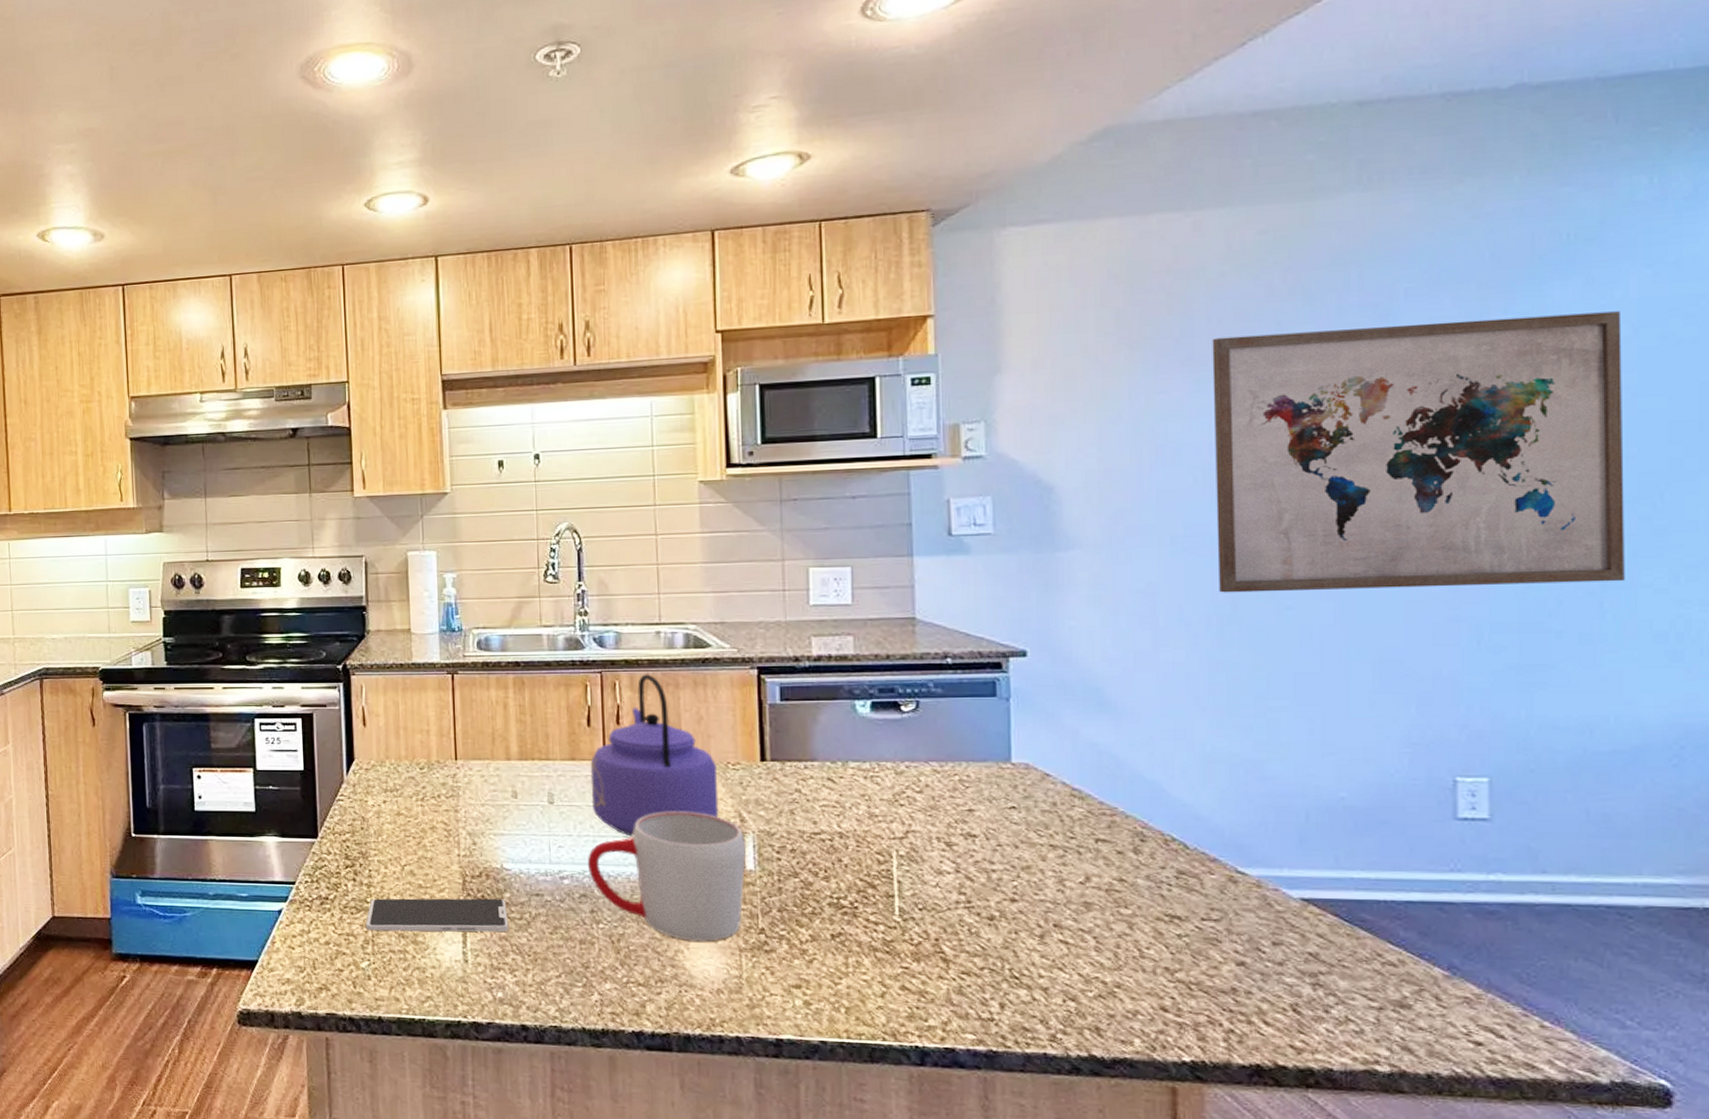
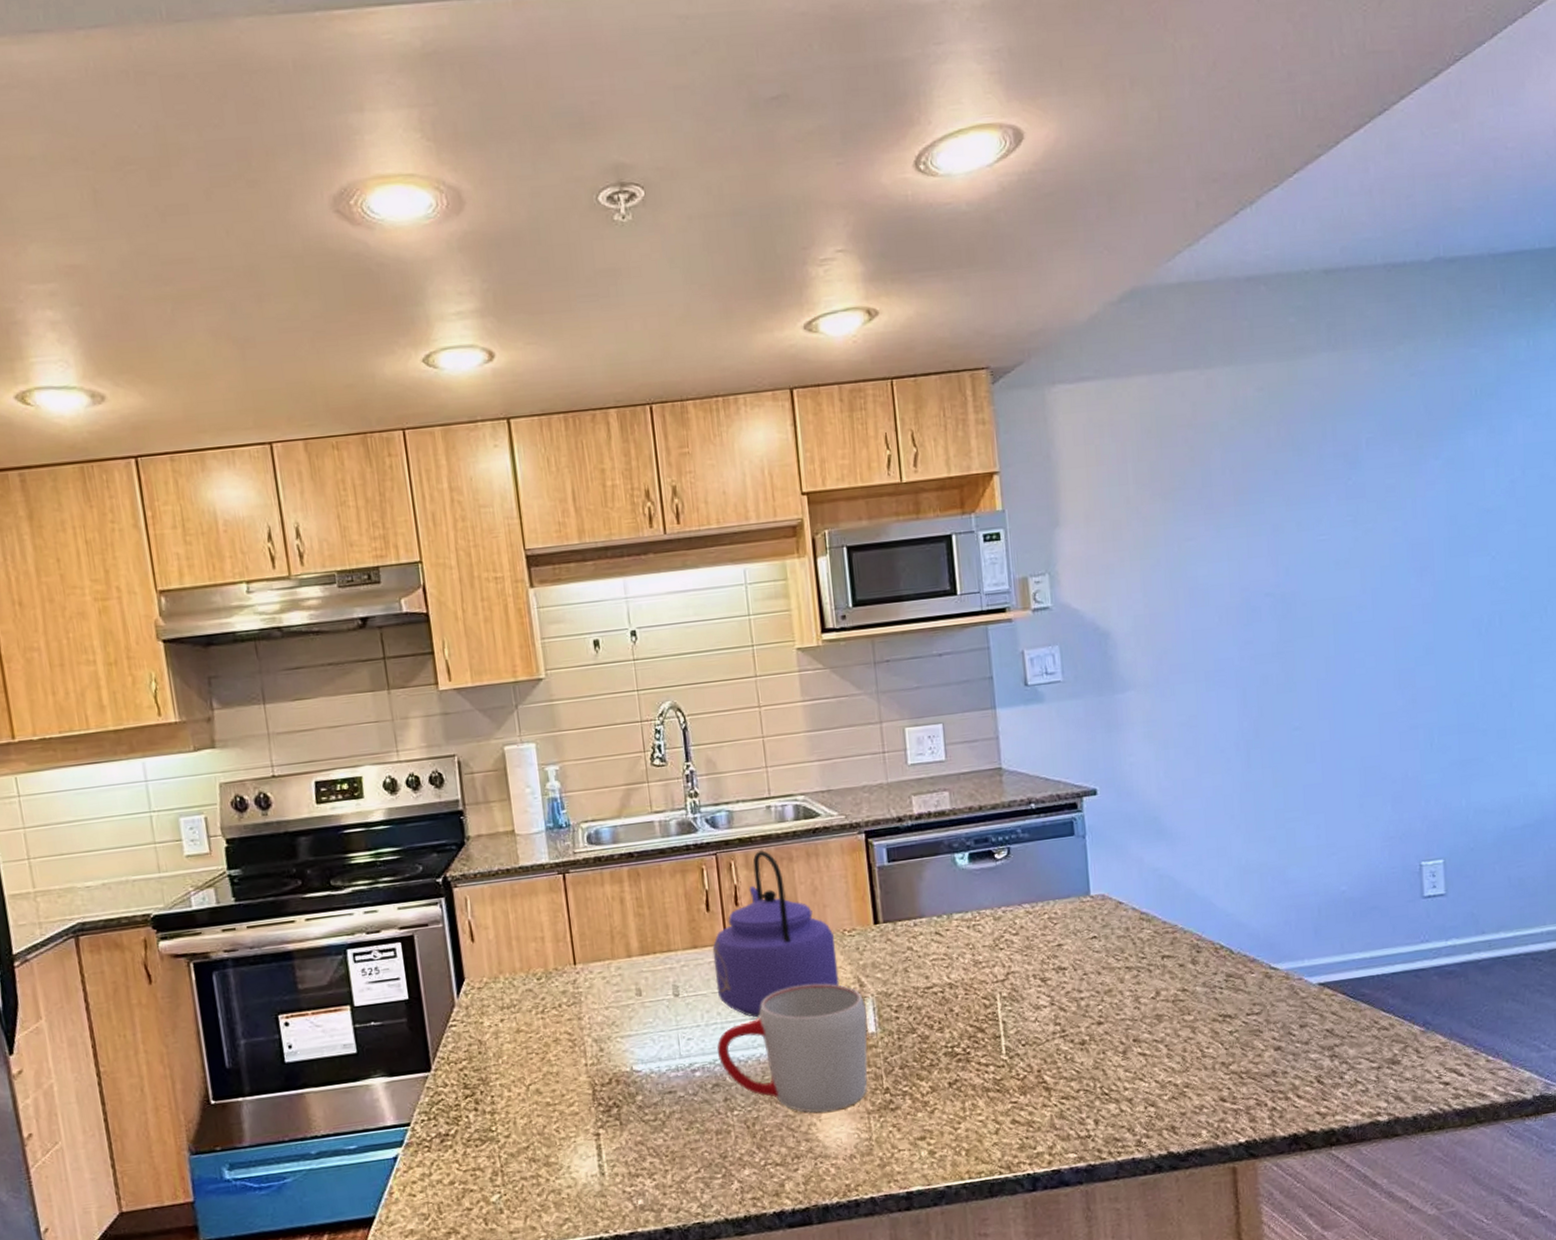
smartphone: present [366,898,508,932] -> none [492,1102,643,1161]
wall art: present [1212,311,1625,593] -> none [1226,455,1525,720]

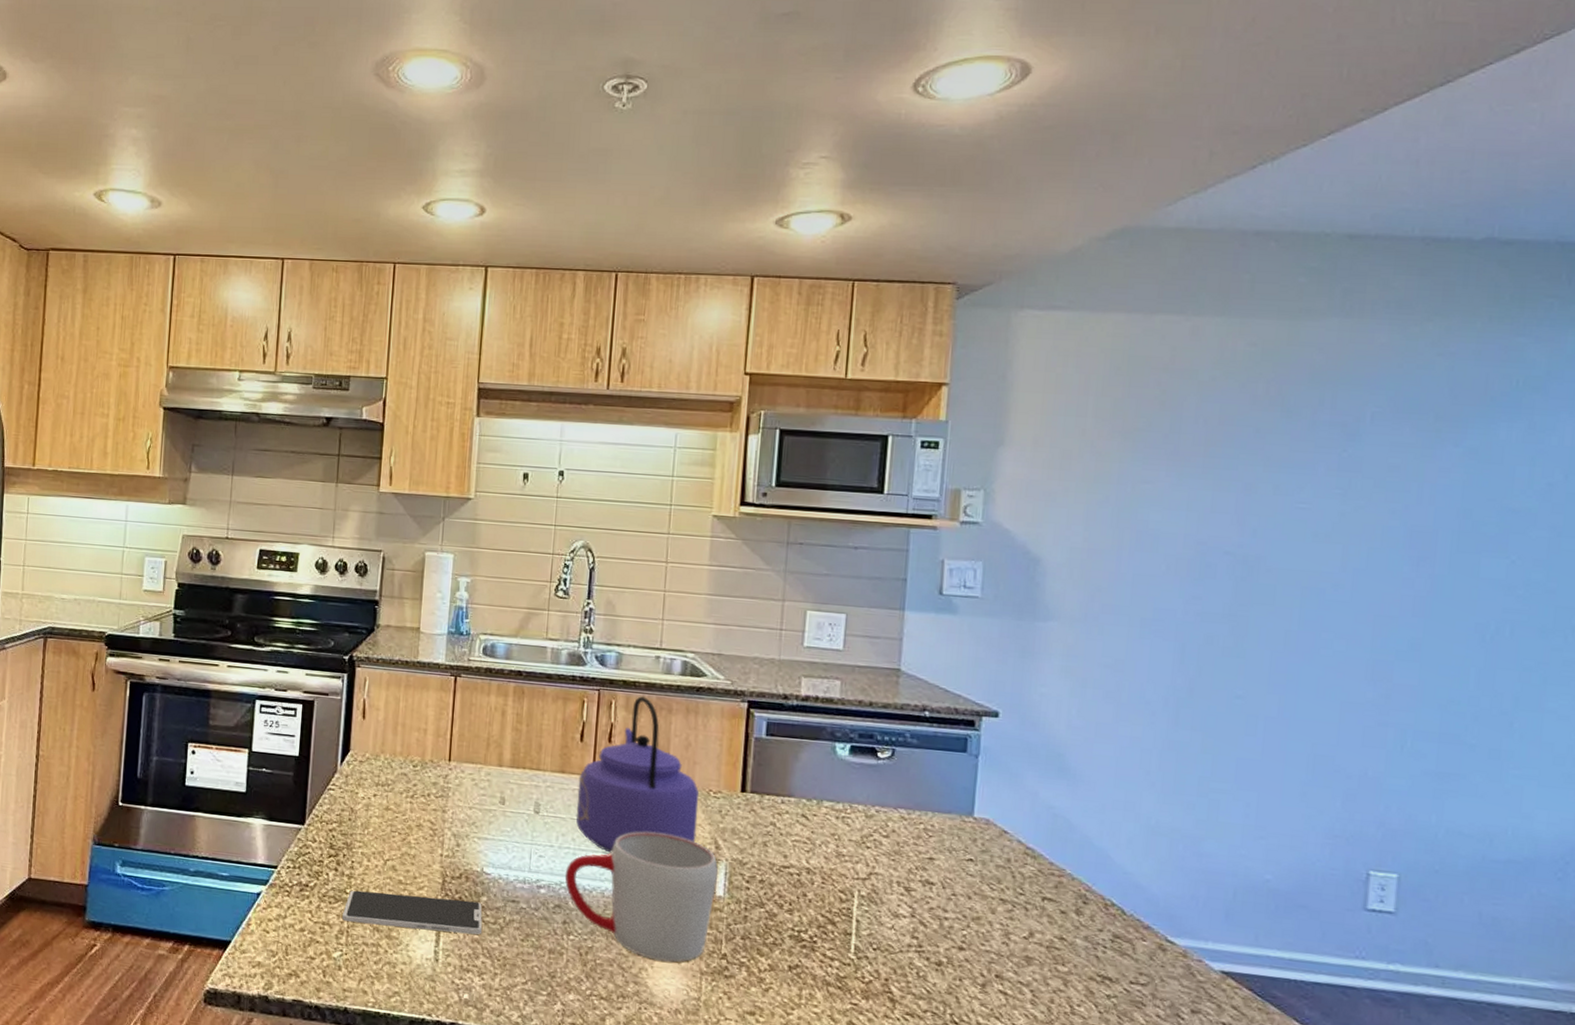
smartphone: none [492,1102,643,1161] -> present [342,890,482,935]

